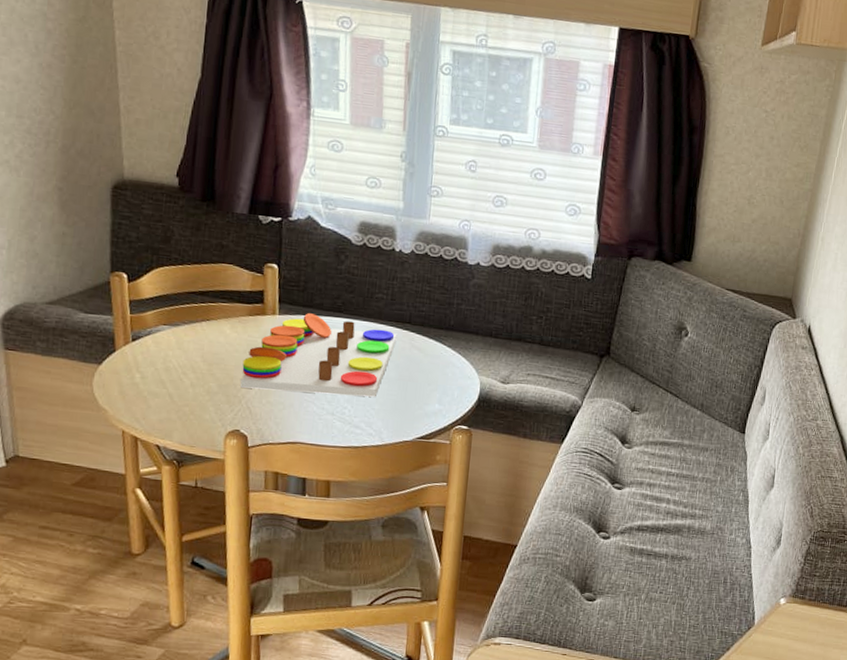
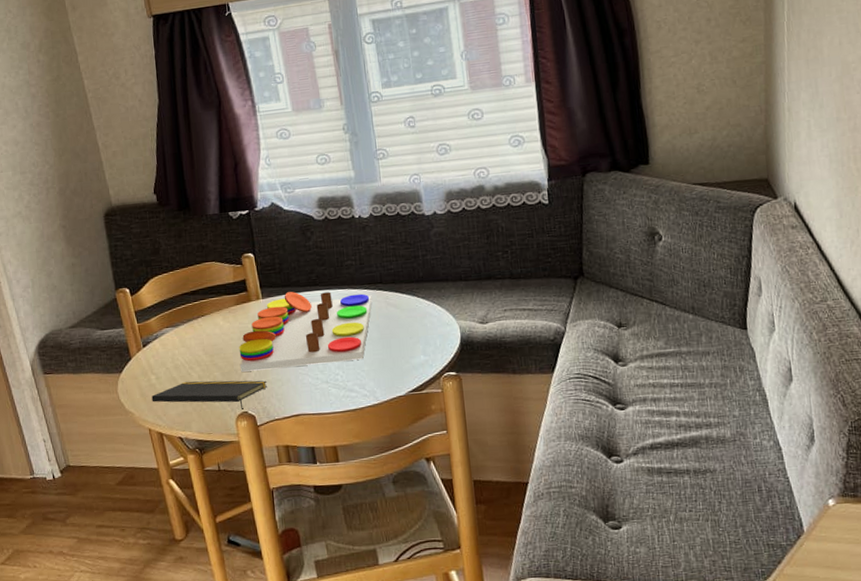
notepad: none [132,386,268,427] -> present [151,380,268,410]

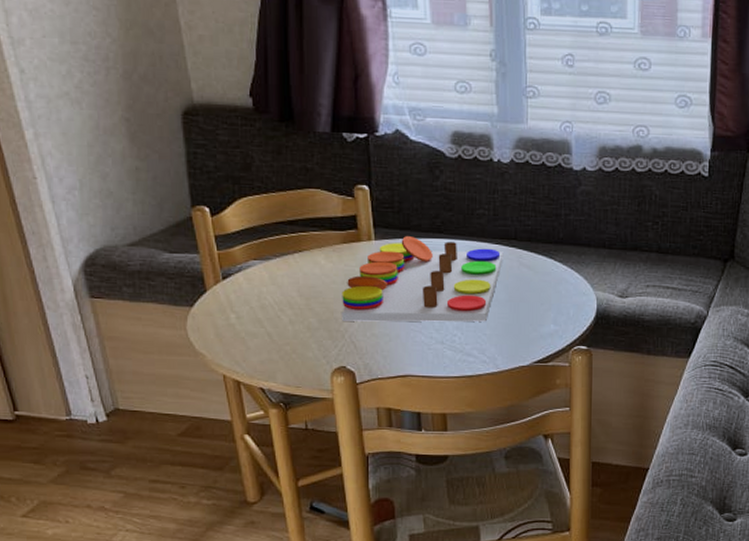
notepad: present [151,380,268,410] -> none [229,325,373,363]

